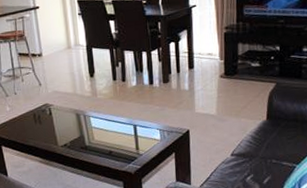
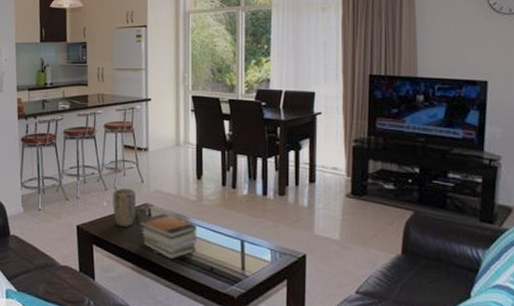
plant pot: none [14,92,38,127] -> present [112,188,137,226]
book stack: none [41,110,96,149] -> present [139,213,198,259]

